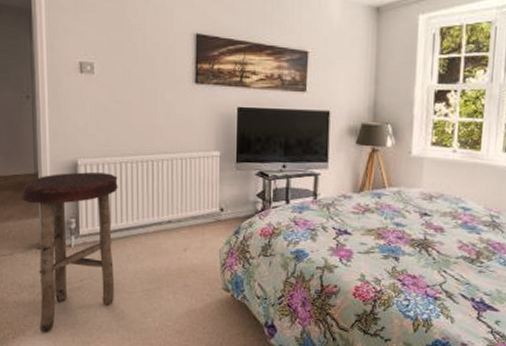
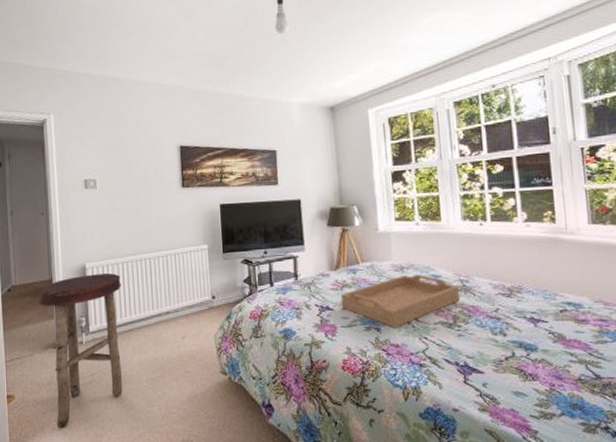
serving tray: none [360,205,489,259] -> present [340,275,461,329]

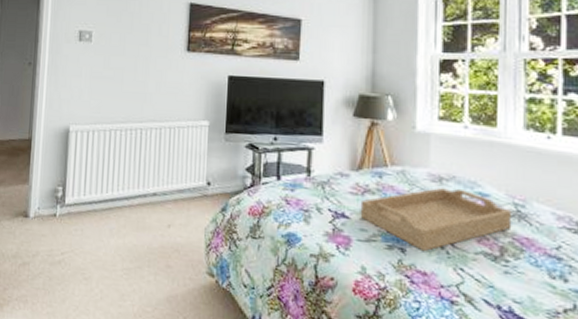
stool: present [39,273,122,429] -> none [14,138,107,310]

